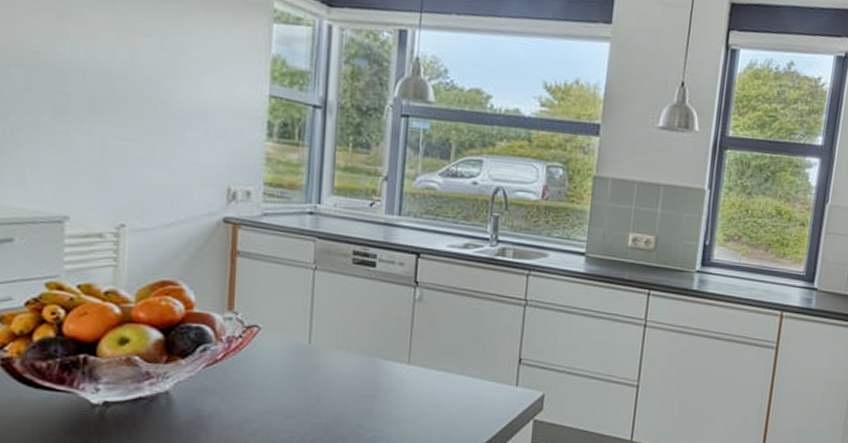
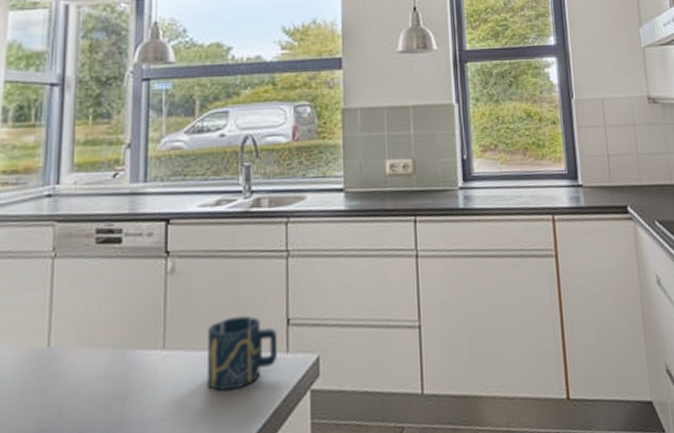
cup: none [444,348,509,408] -> present [206,315,277,392]

